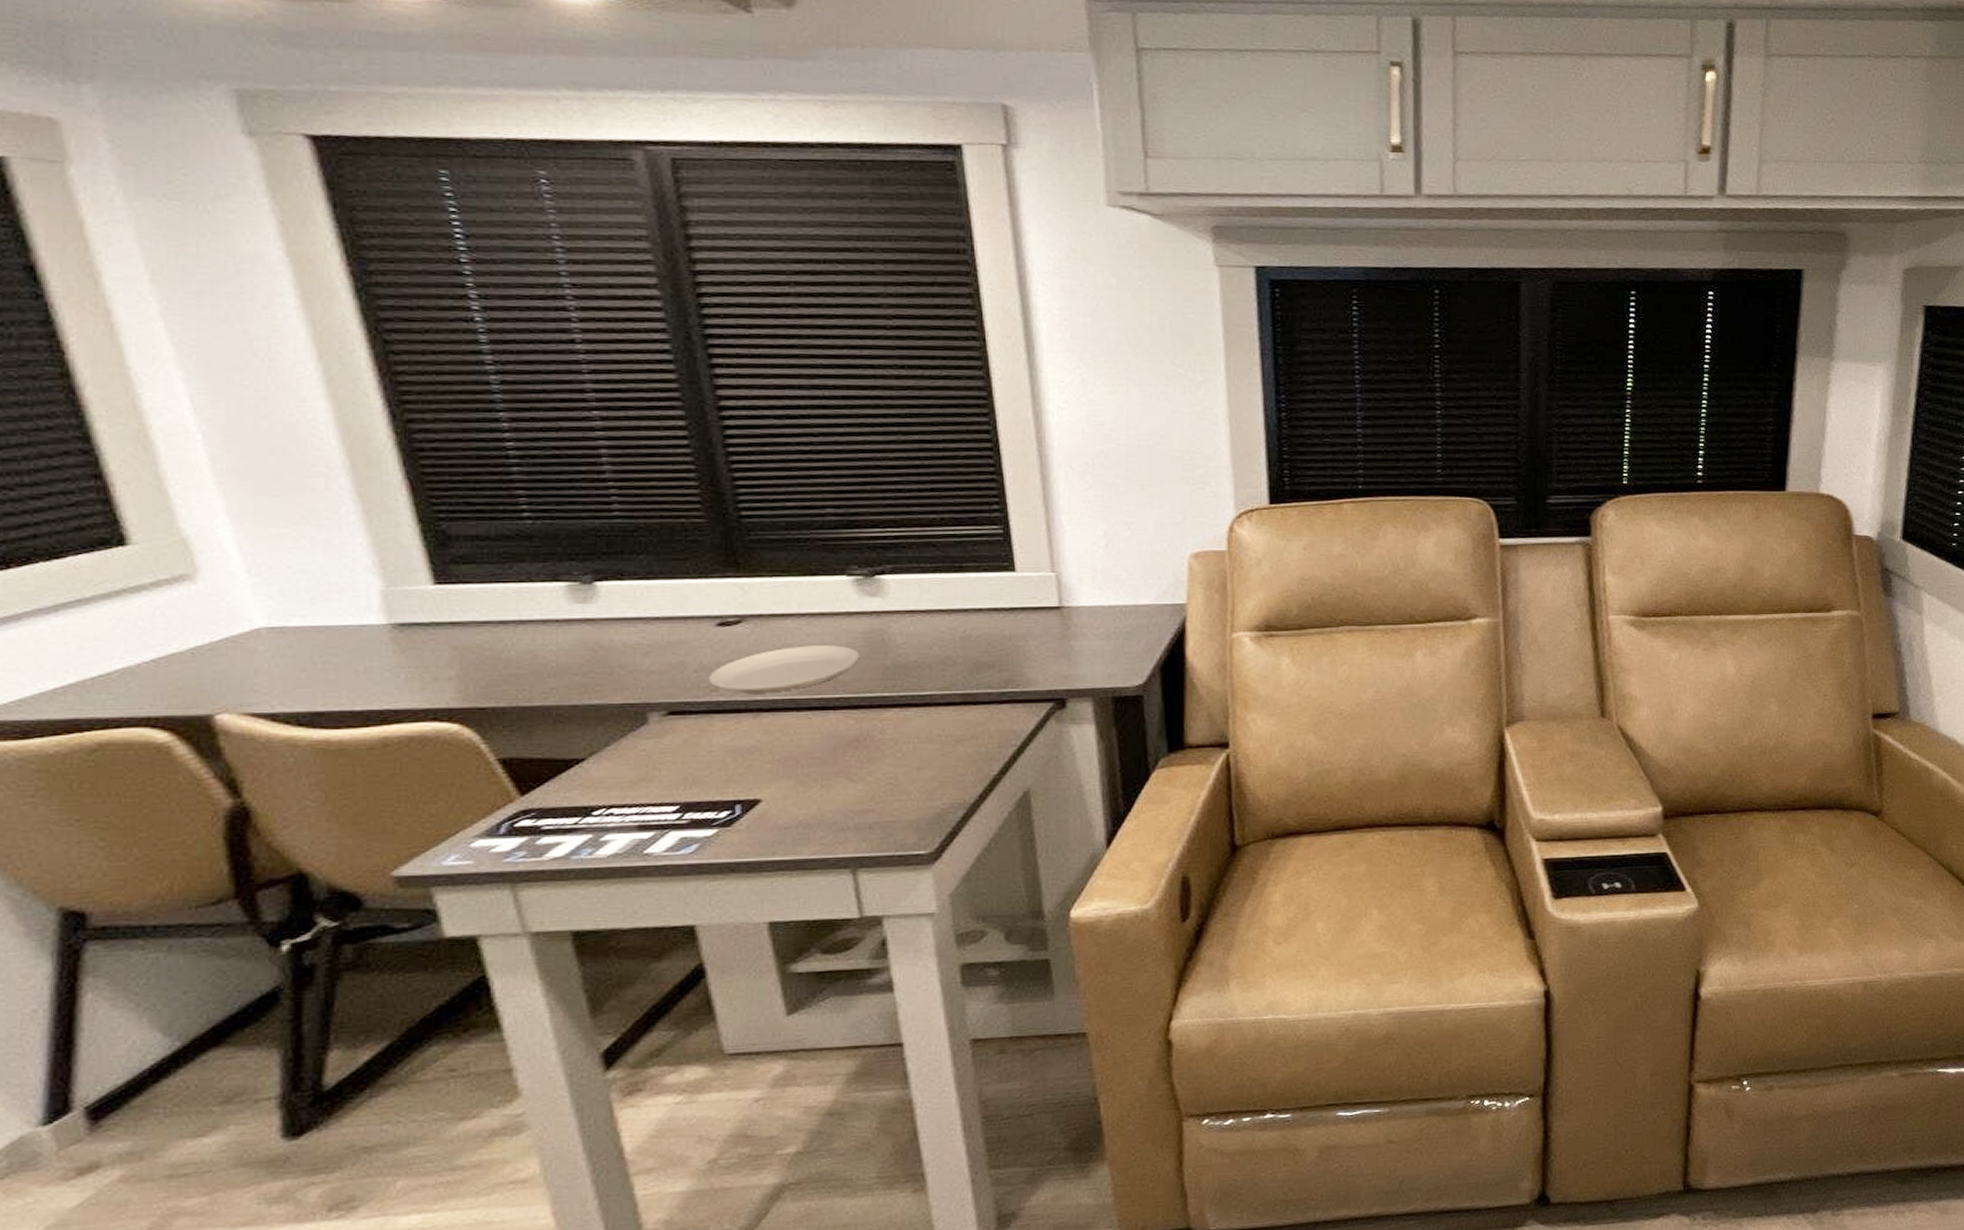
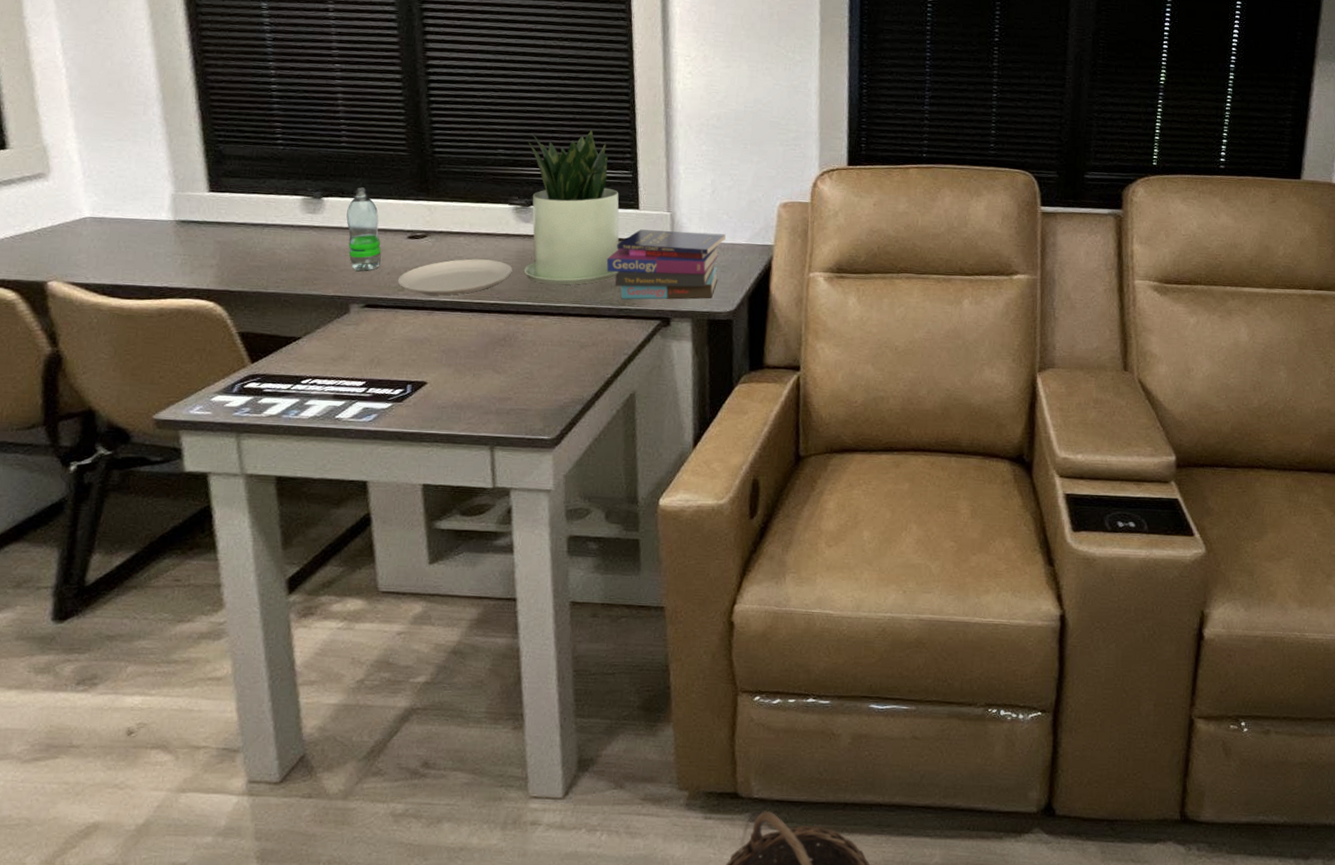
bottle: none [630,566,683,672] -> present [346,187,382,272]
planter: none [863,479,997,670] -> present [524,130,620,285]
books: none [979,594,1126,681] -> present [606,229,726,300]

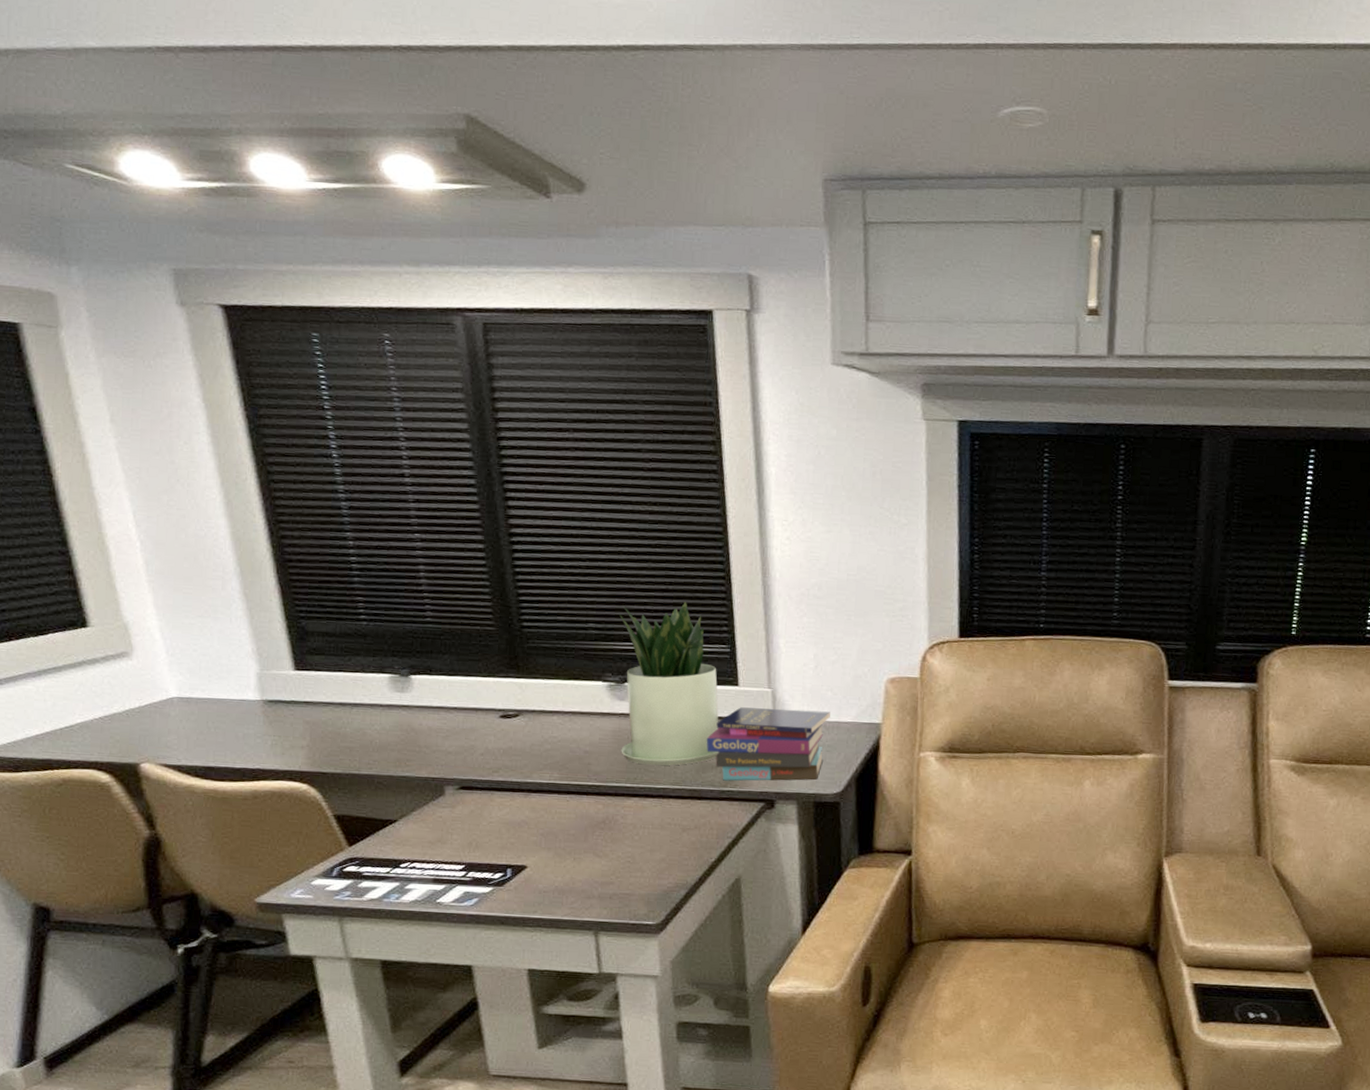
bottle: present [346,187,382,272] -> none [436,664,474,753]
plate: present [397,259,512,296] -> none [491,739,609,777]

